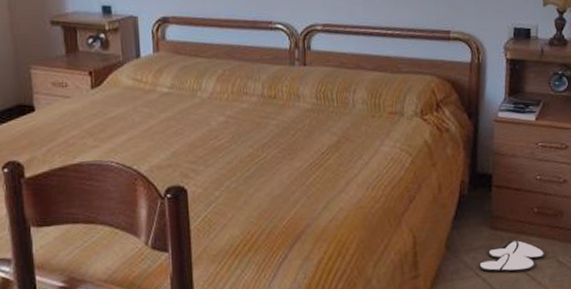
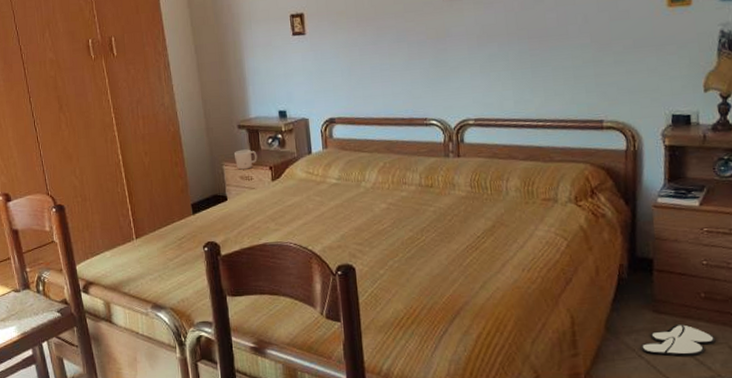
mug: none [44,50,74,75] -> present [233,149,257,170]

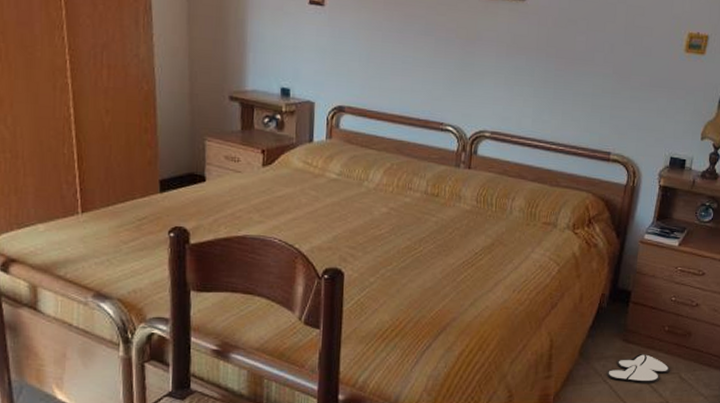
mug: present [233,149,257,170] -> none [220,125,249,149]

